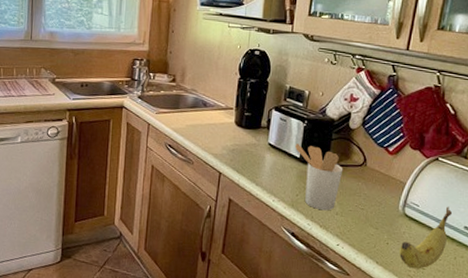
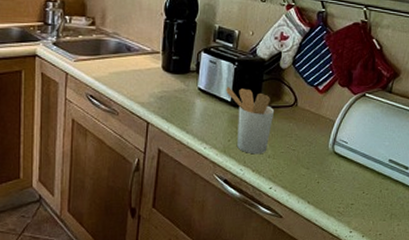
fruit: present [399,206,453,269] -> none [330,141,379,205]

